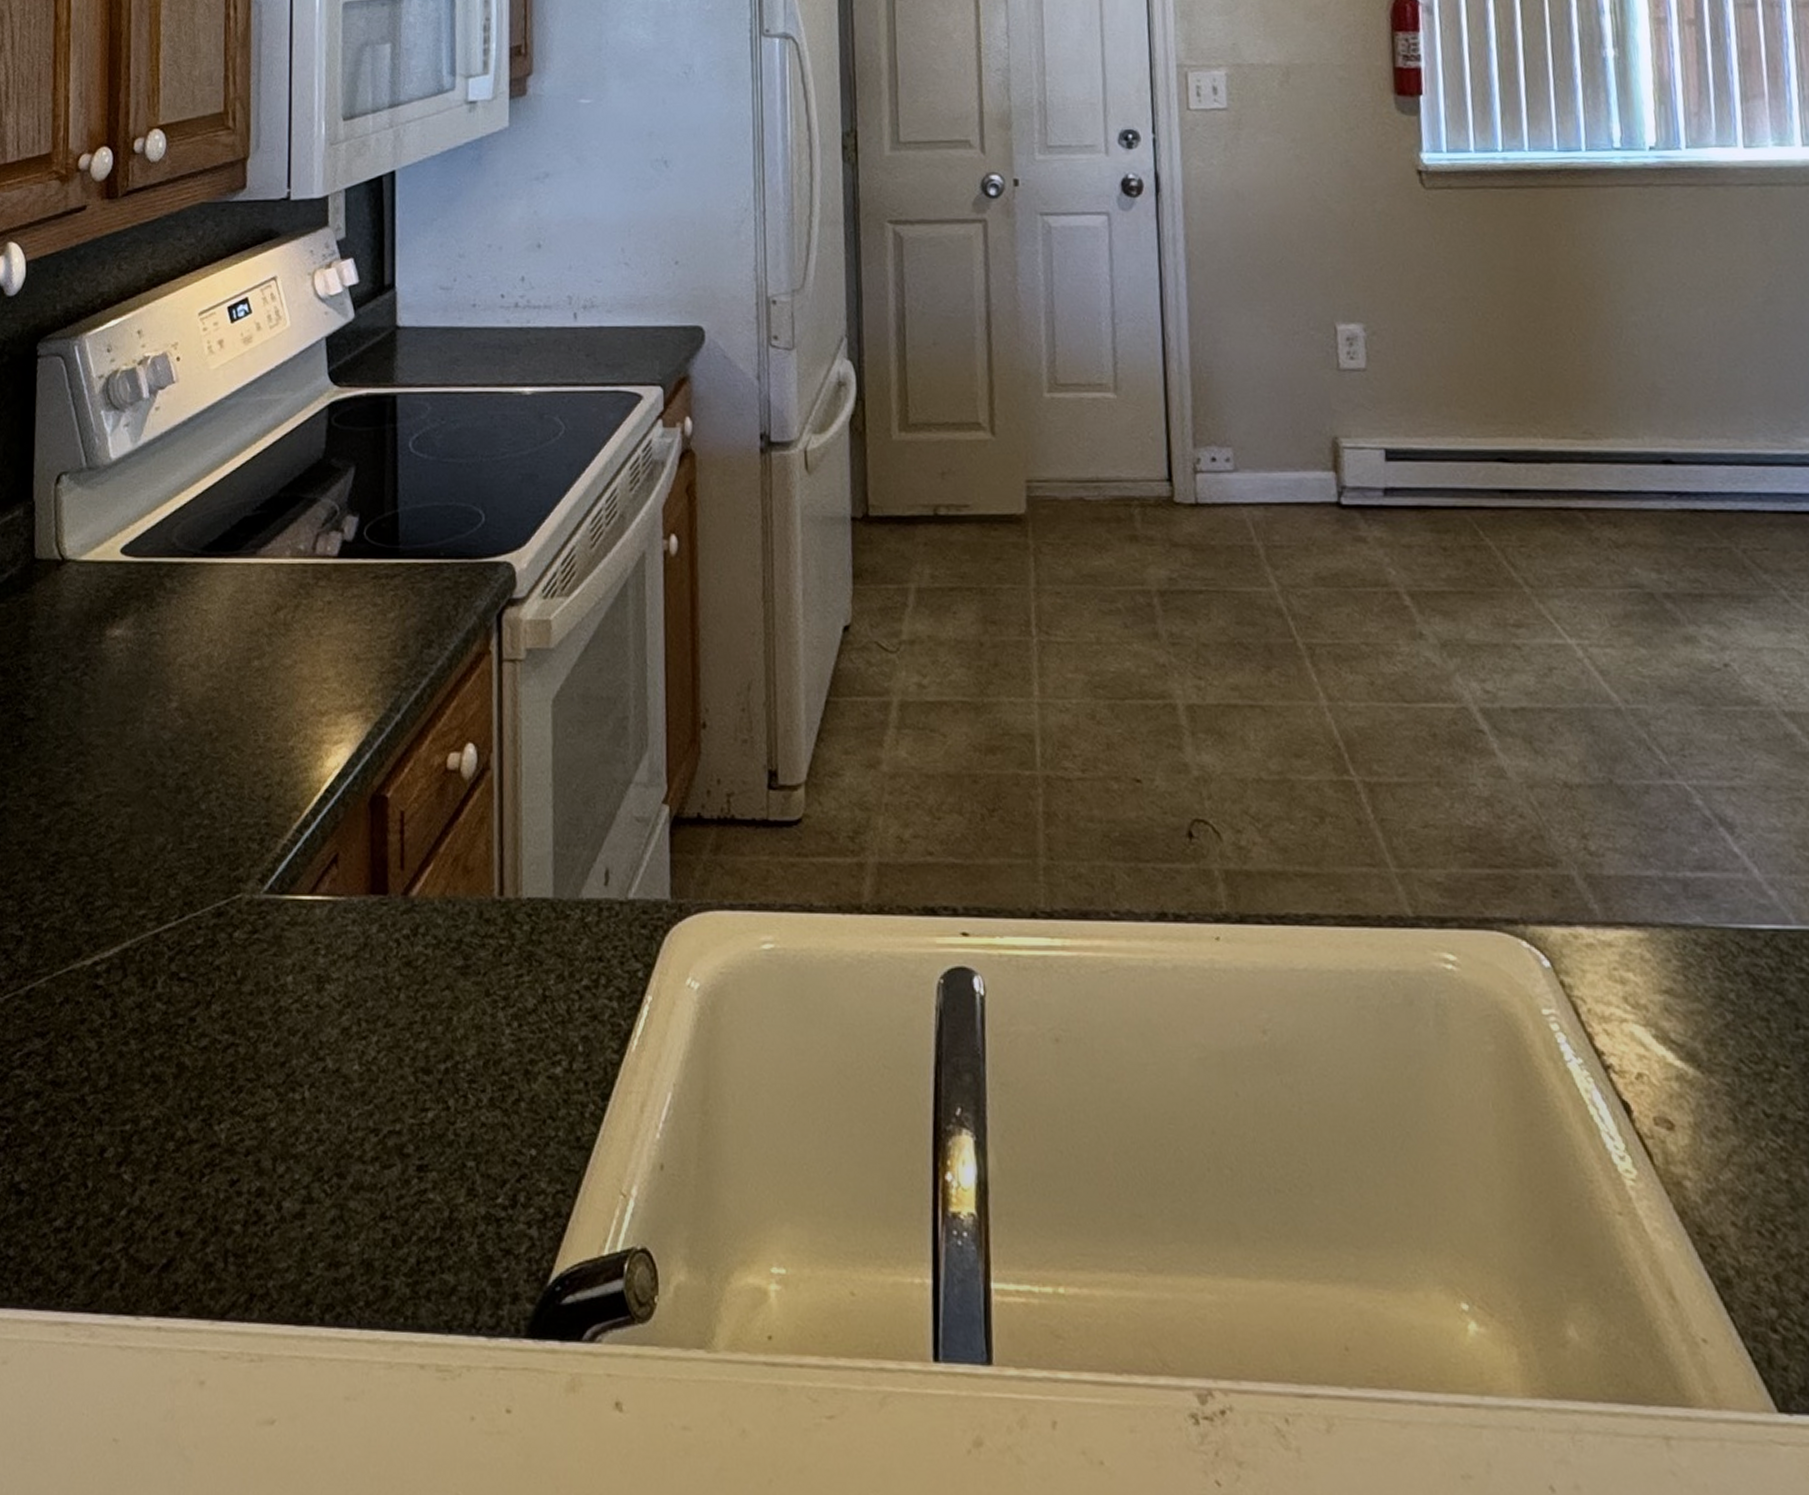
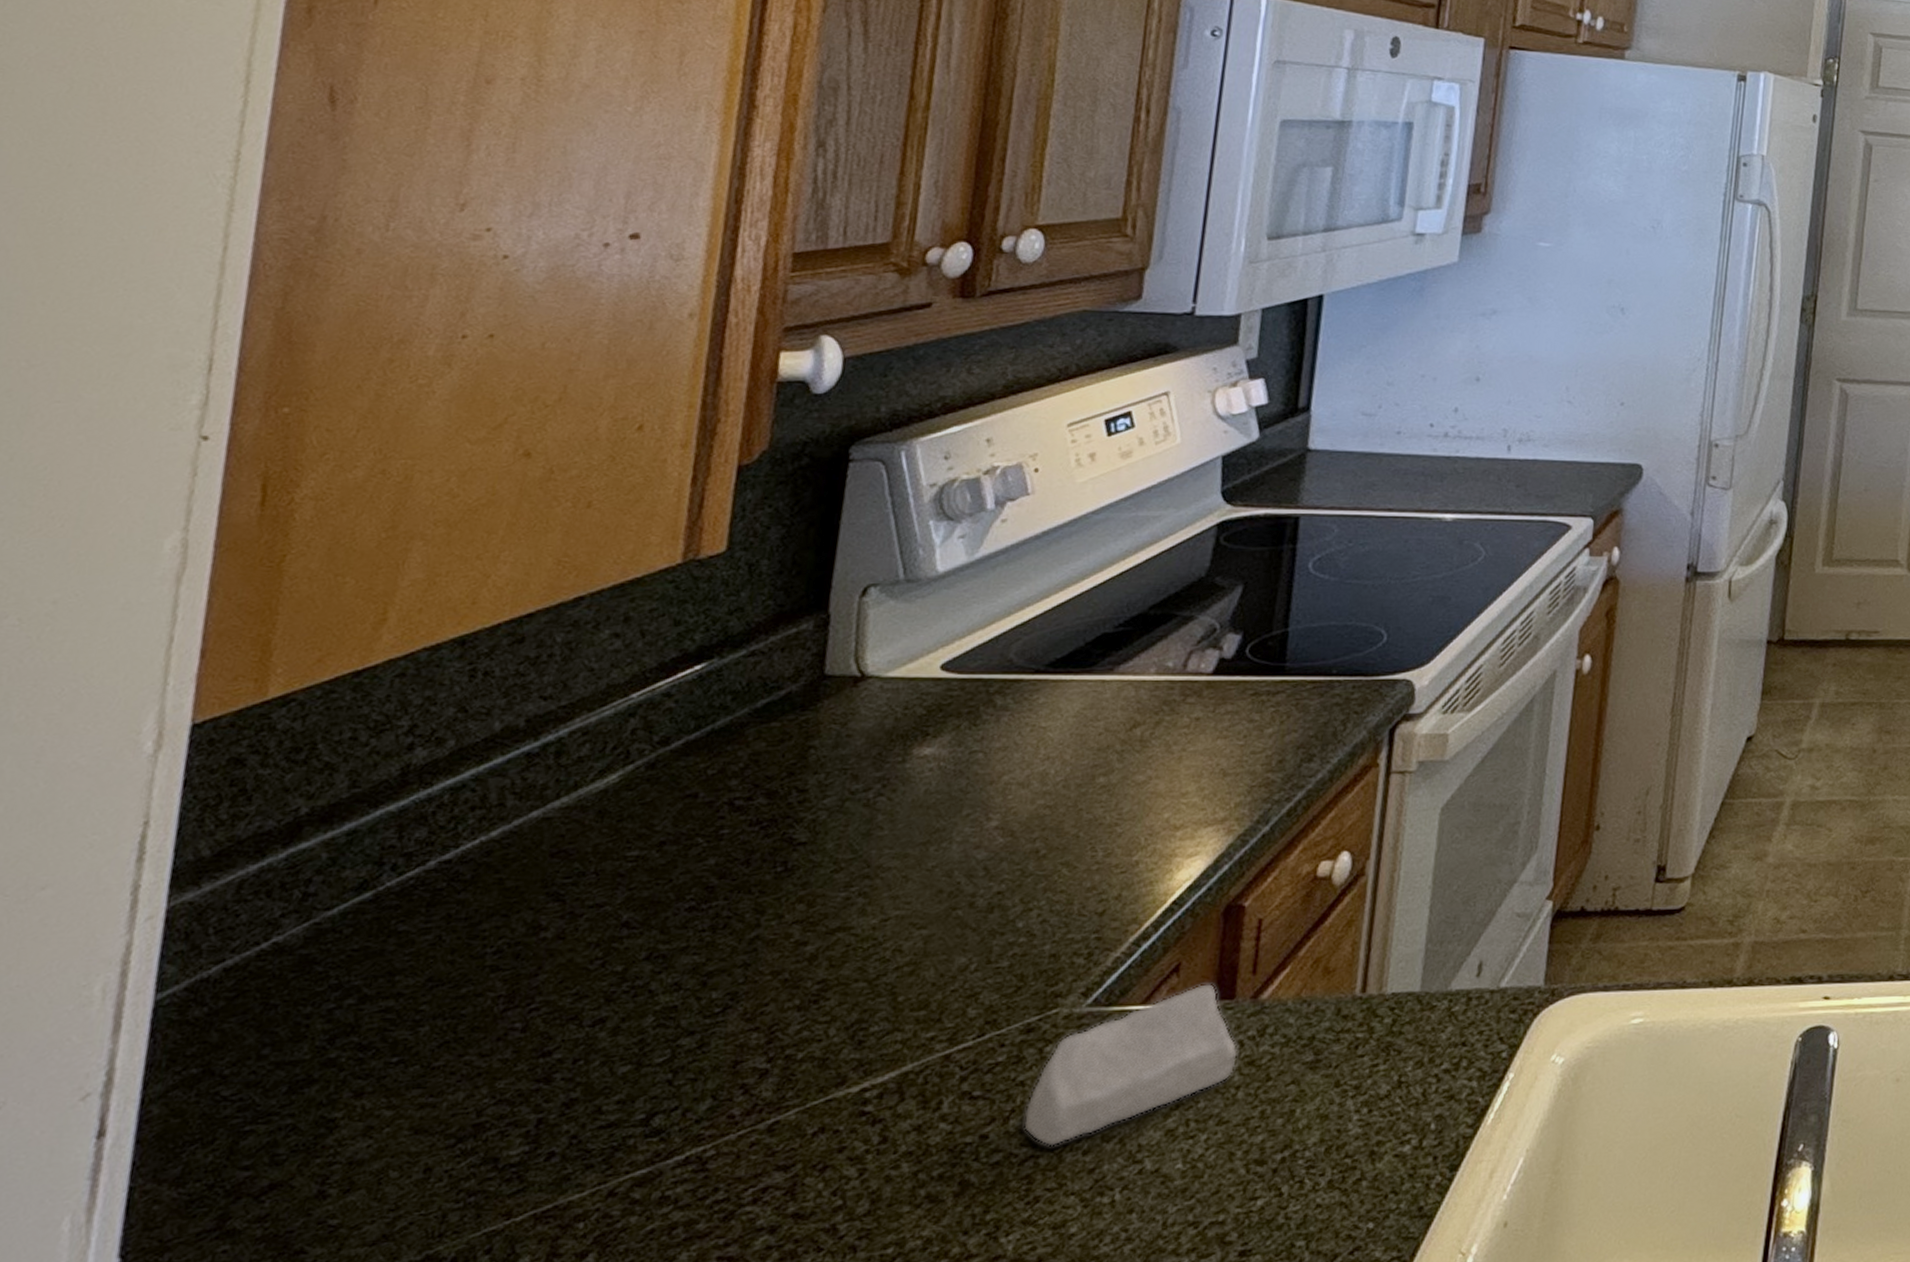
soap bar: none [222,876,397,1036] -> present [1022,983,1239,1147]

